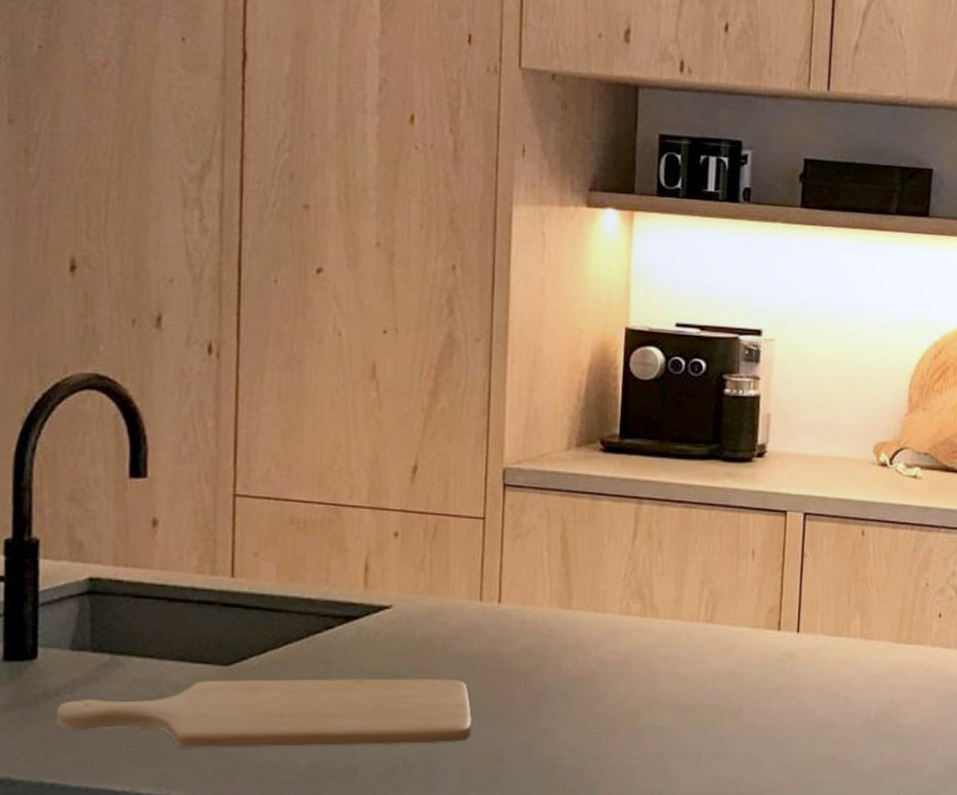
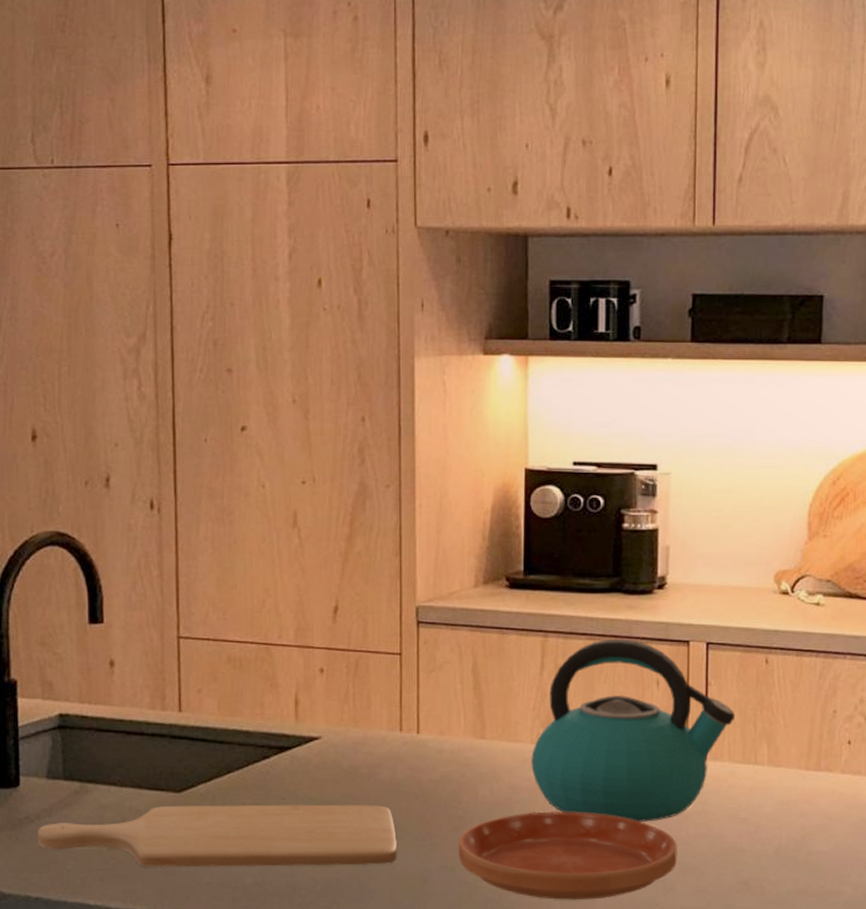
saucer: none [537,684,766,777] -> present [458,811,677,900]
kettle: none [619,507,830,696] -> present [531,638,736,822]

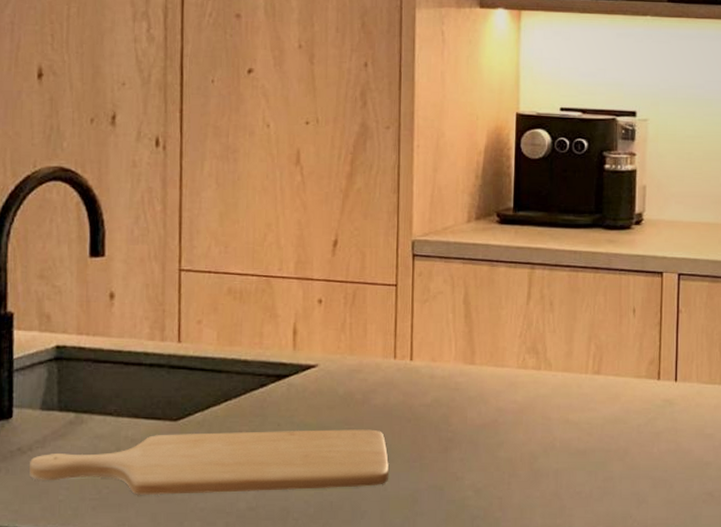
saucer: present [458,811,677,900] -> none [447,431,650,515]
kettle: present [531,638,736,822] -> none [517,270,703,440]

